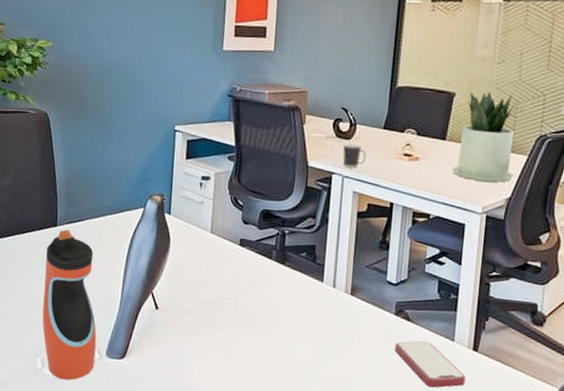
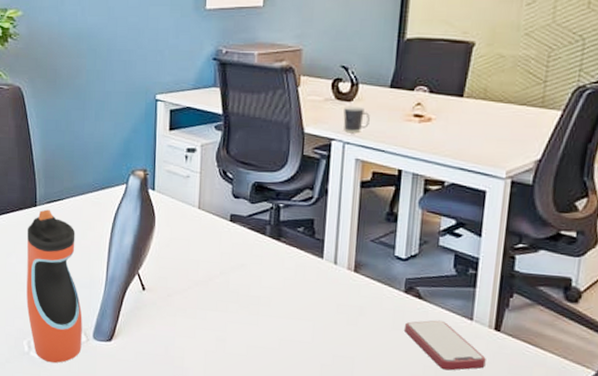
planter: present [452,91,518,183] -> none [471,38,551,143]

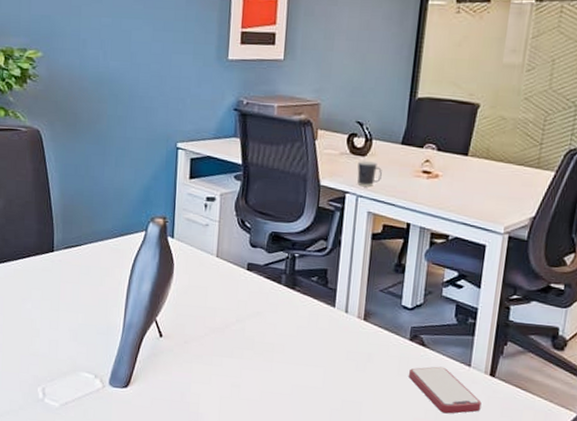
water bottle: present [26,209,83,363] -> none [41,255,99,410]

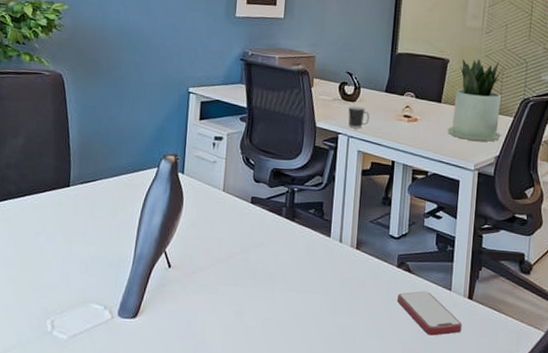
planter: none [474,102,547,201] -> present [447,58,504,142]

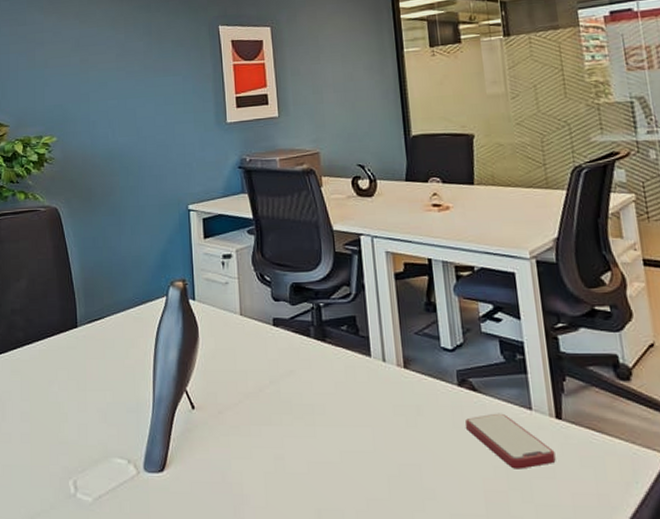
mug: present [348,106,369,128] -> none [366,202,393,226]
planter: present [447,58,504,142] -> none [487,128,557,224]

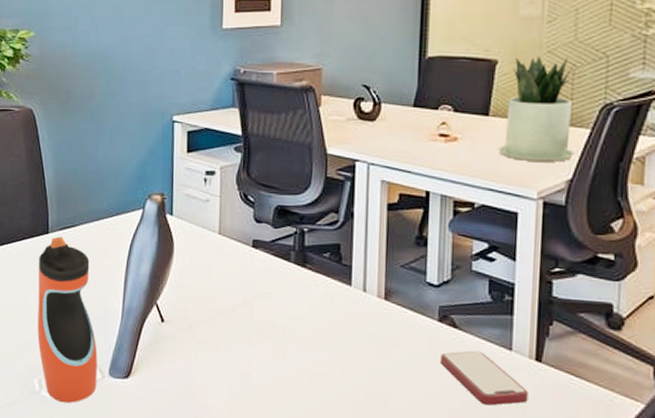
water bottle: none [69,330,132,505] -> present [37,236,98,403]
planter: none [487,128,557,224] -> present [498,56,576,162]

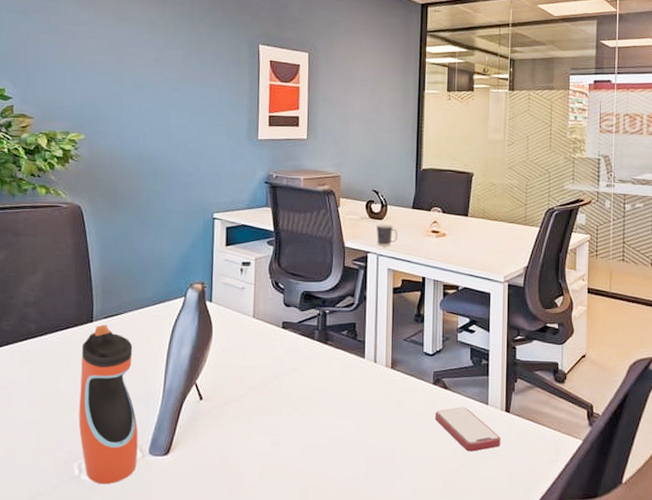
mug: none [367,127,394,153] -> present [376,224,398,246]
planter: present [498,56,576,162] -> none [475,171,530,253]

